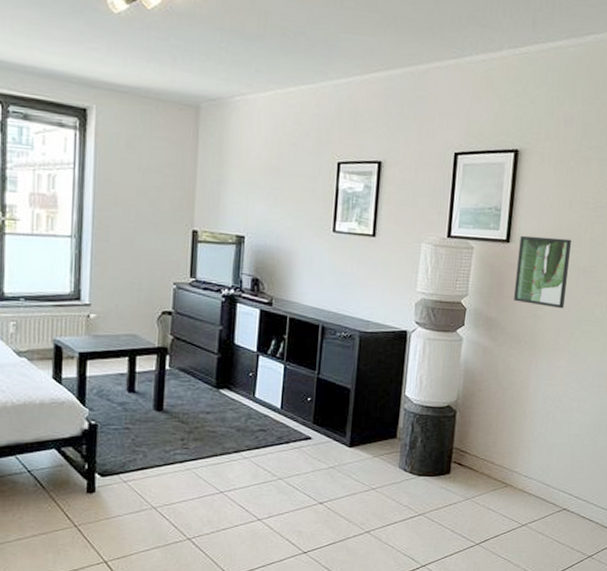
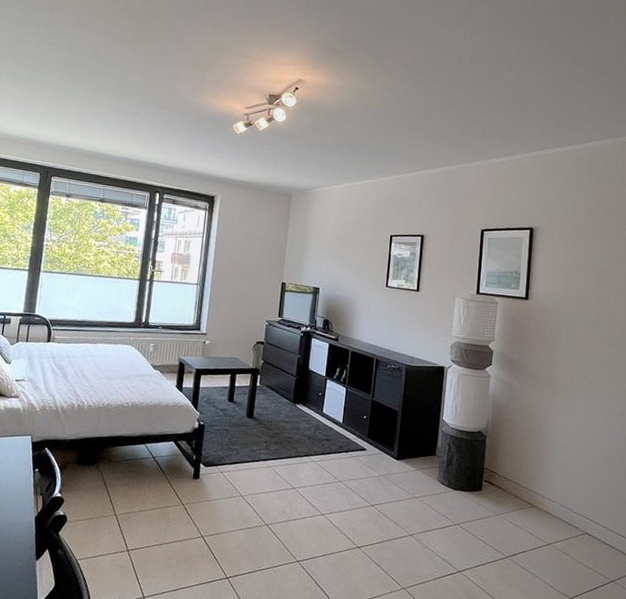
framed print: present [514,235,572,309] -> none [533,294,582,356]

